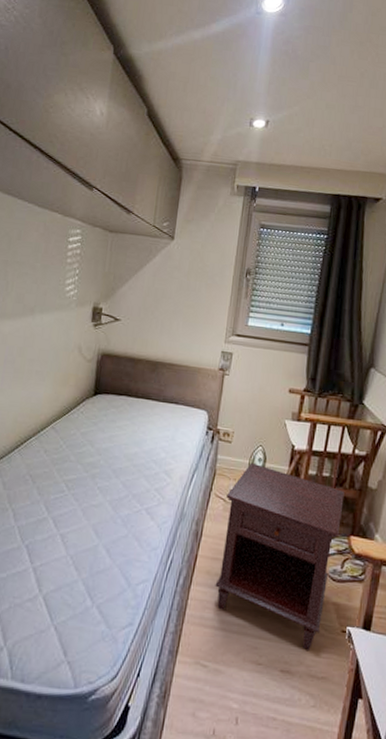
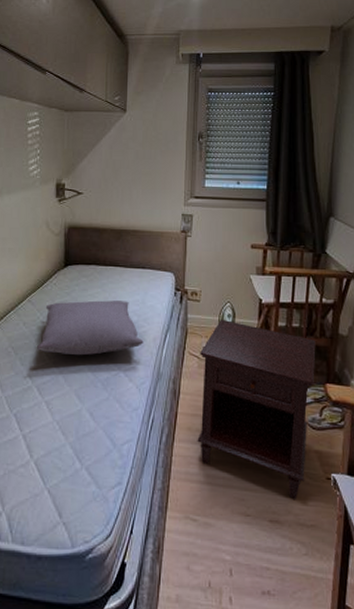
pillow: none [55,431,170,490] -> present [36,300,144,356]

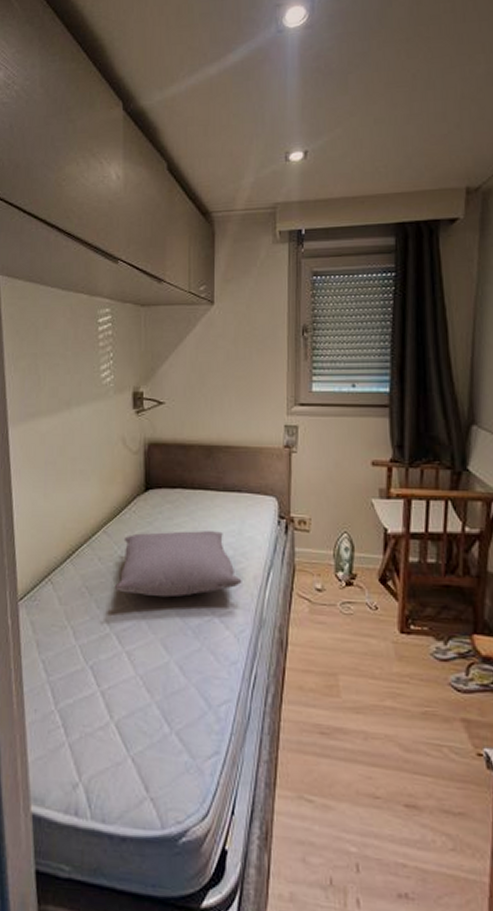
nightstand: present [197,319,316,499] -> none [311,553,459,779]

